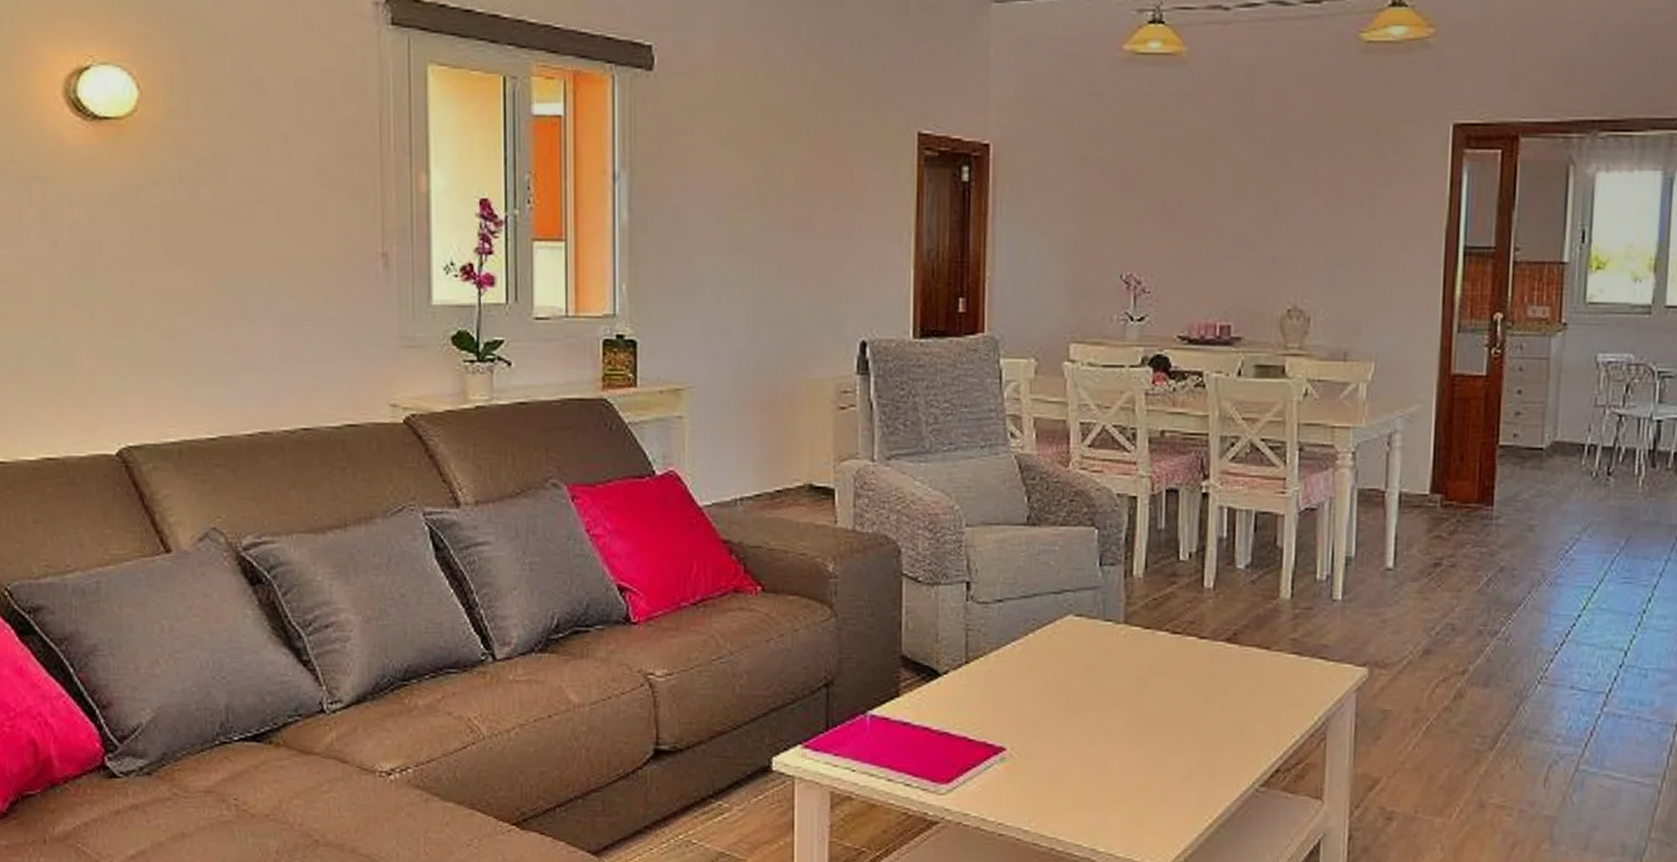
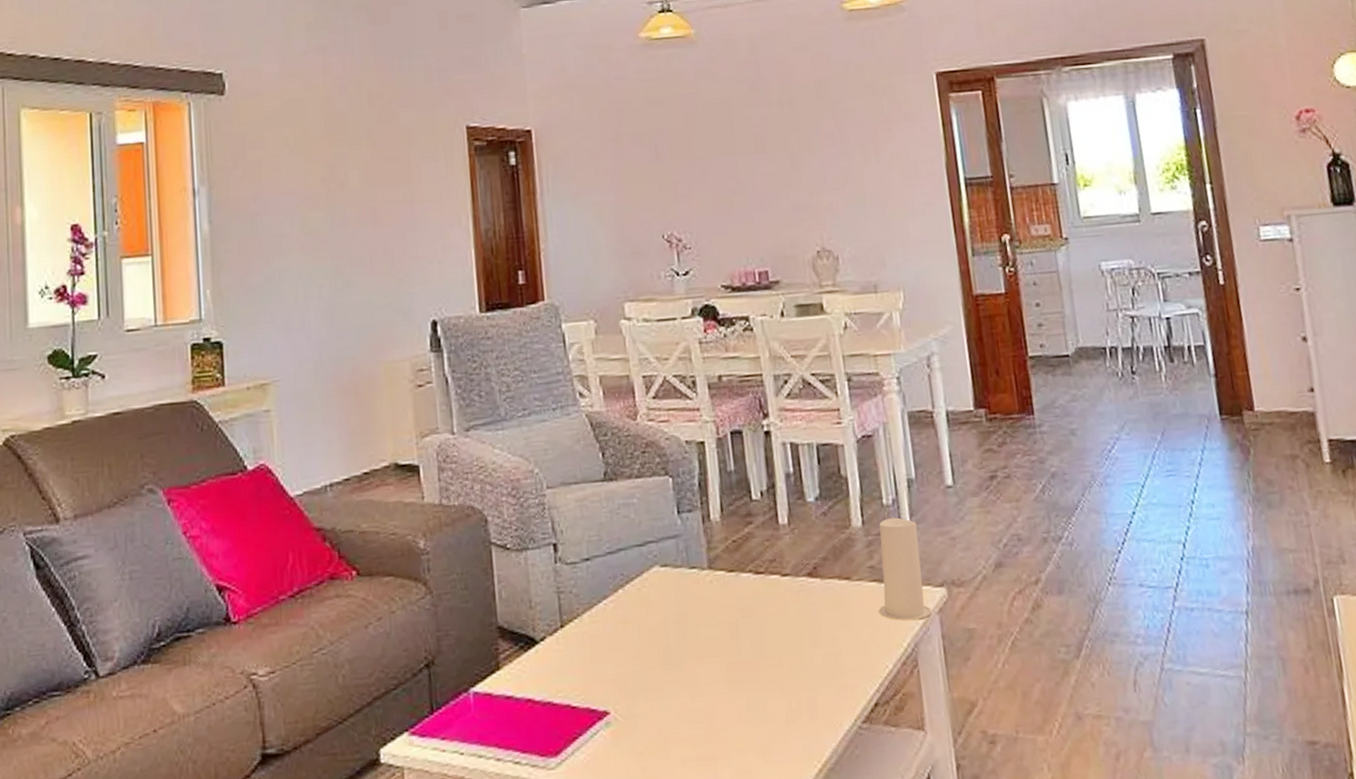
candle: none [1294,594,1349,696] -> present [878,517,931,621]

